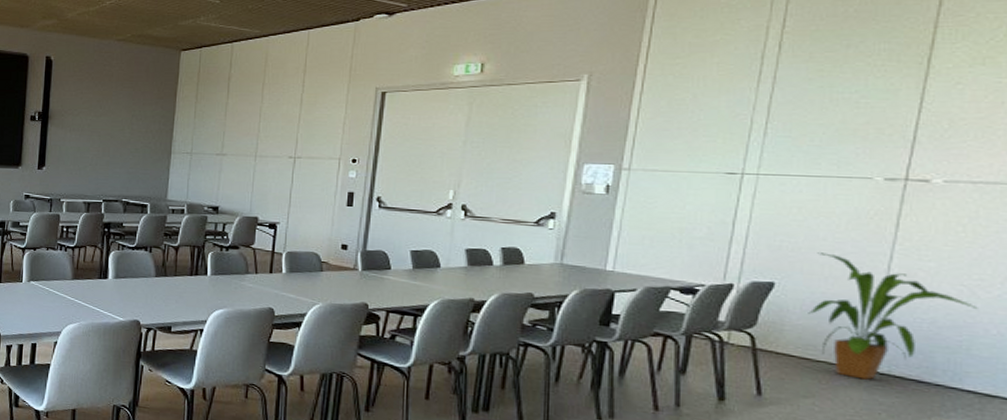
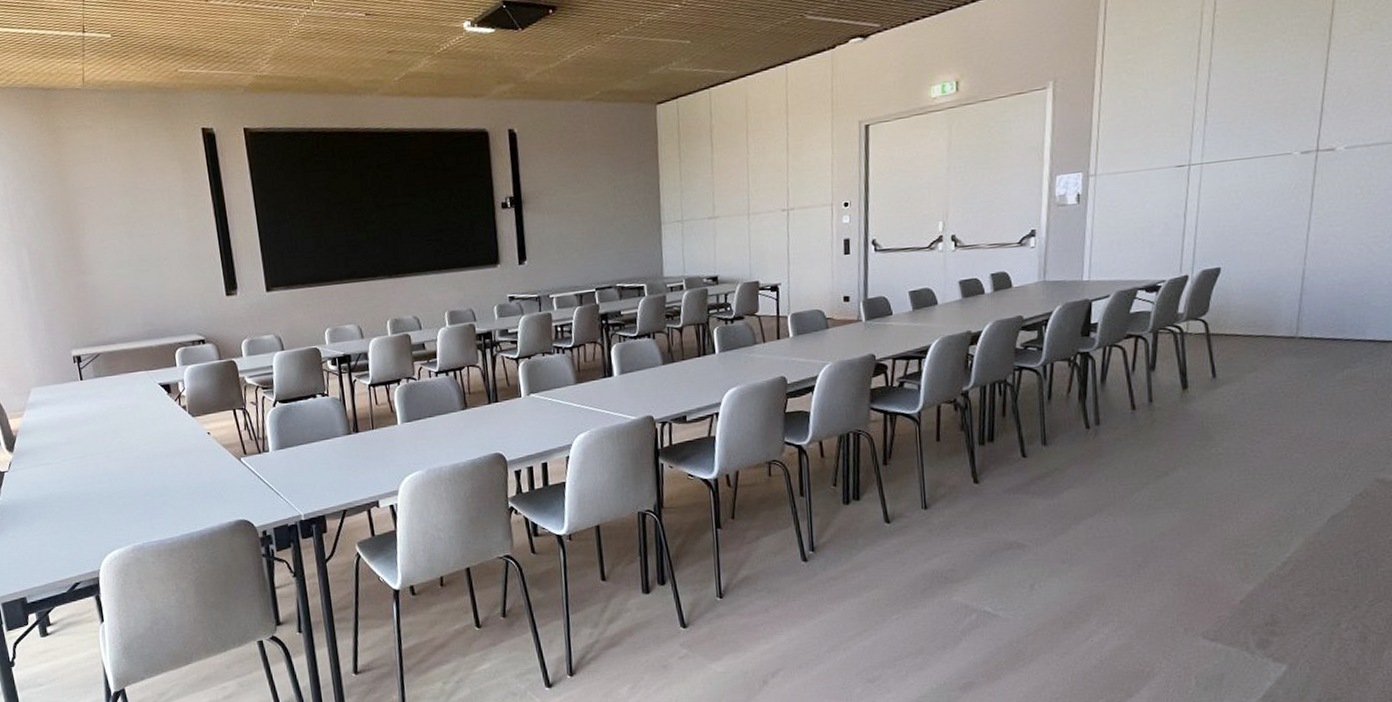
house plant: present [808,252,978,380] -> none [1248,232,1374,347]

